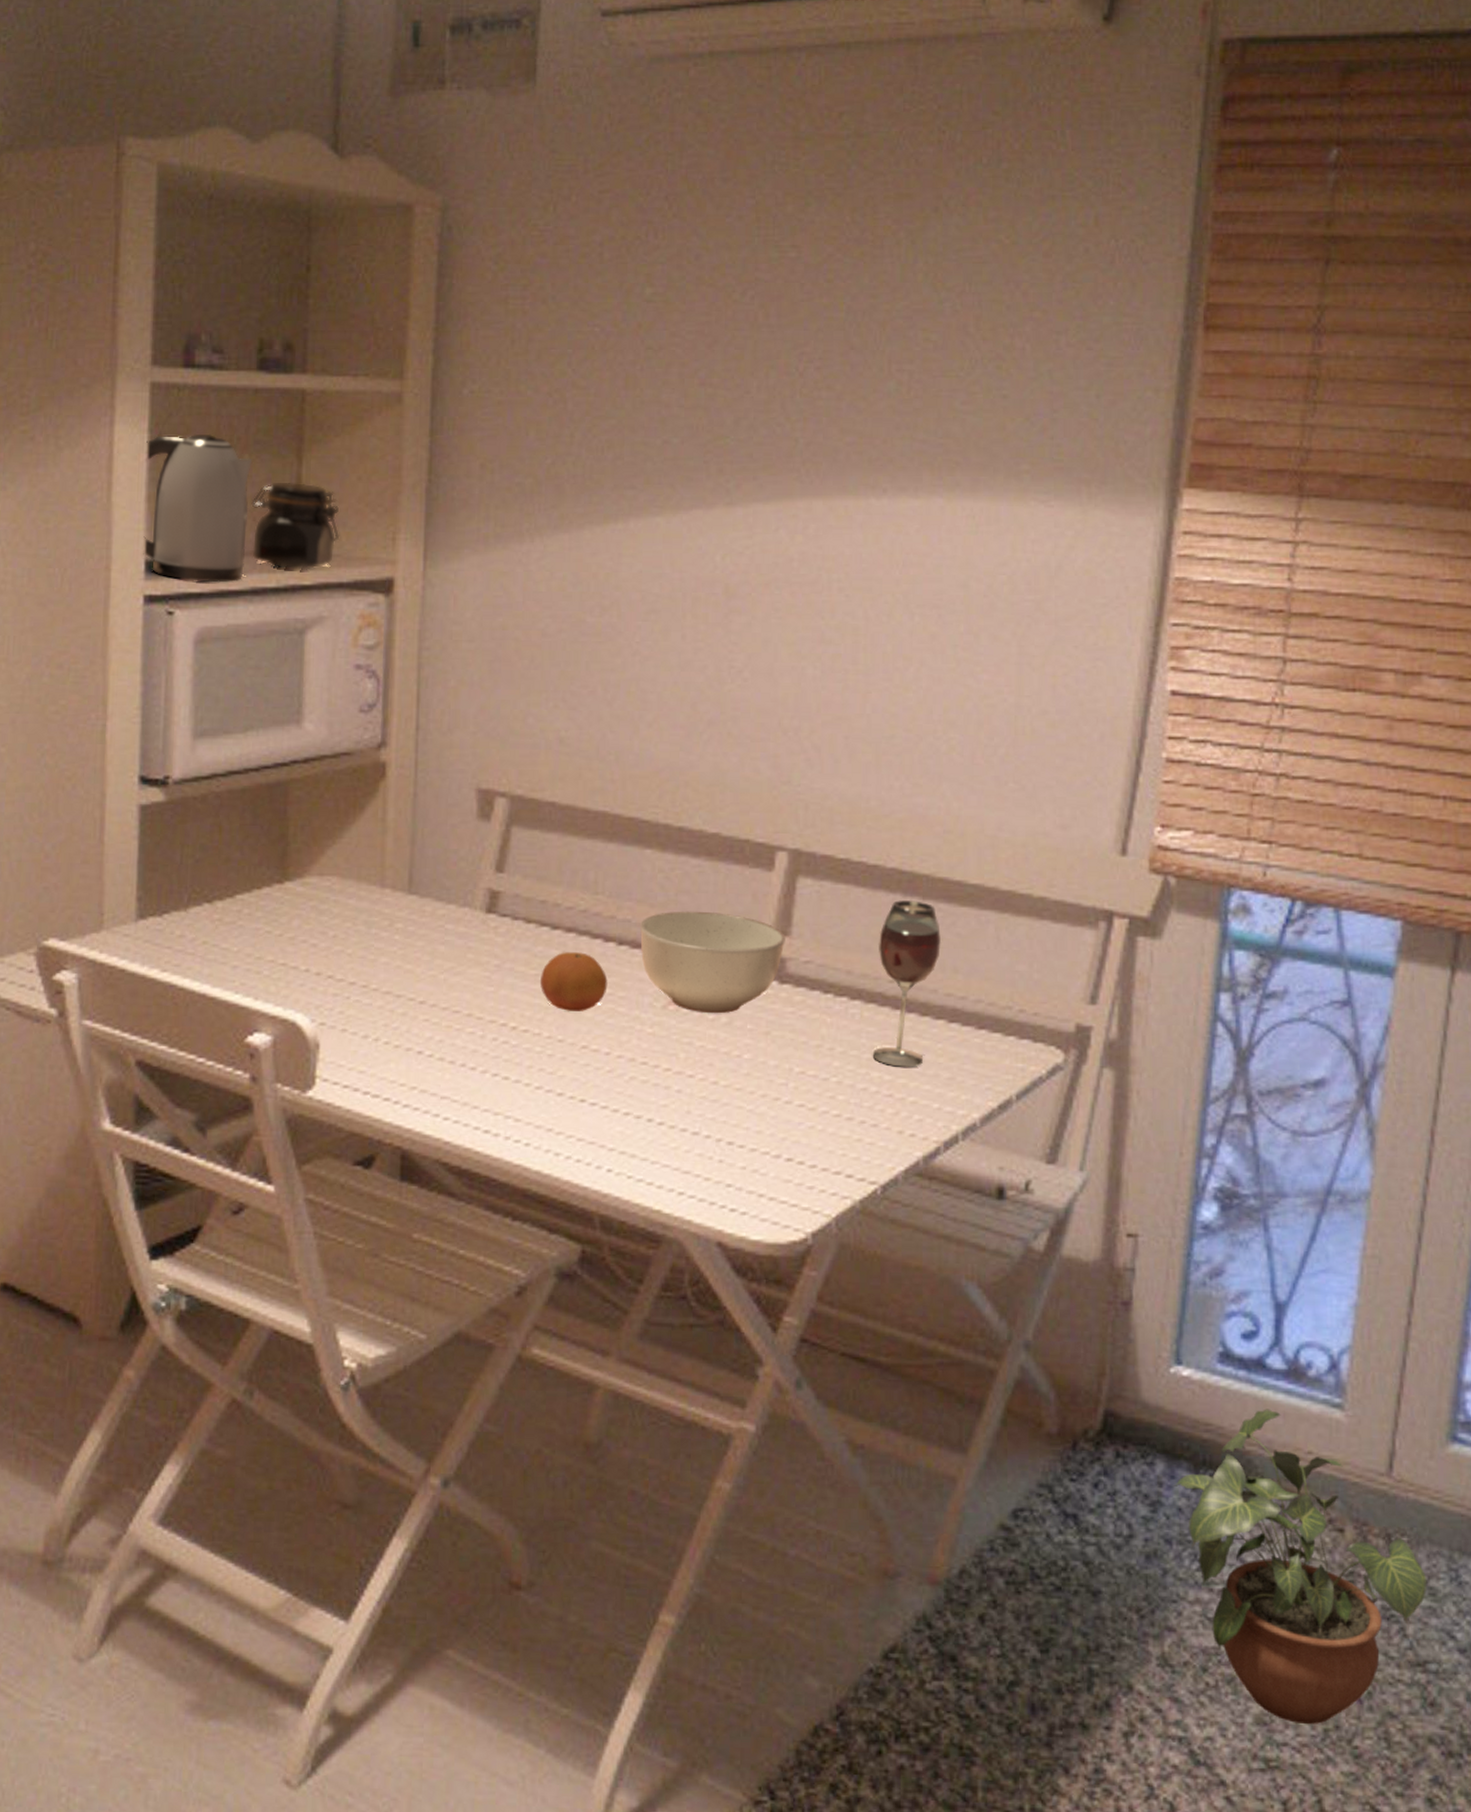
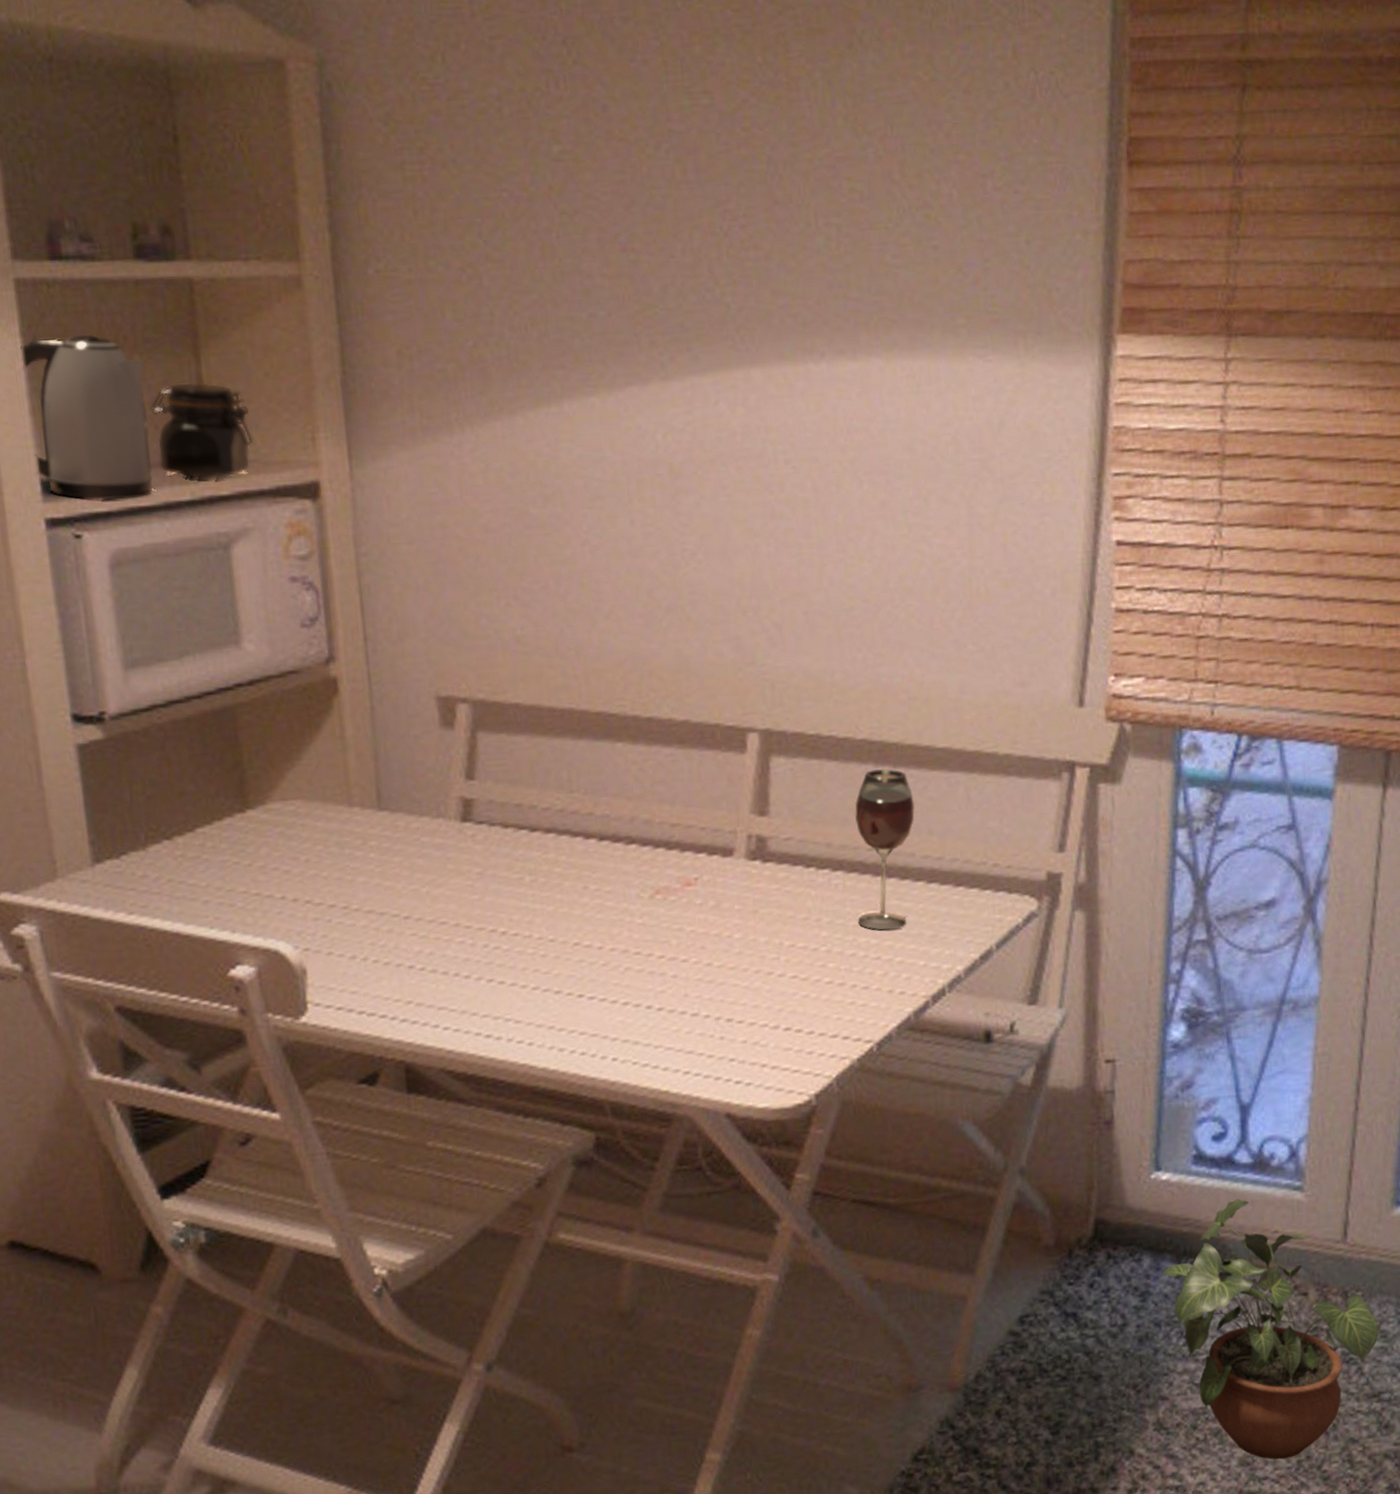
fruit: present [540,952,608,1011] -> none [524,852,593,911]
bowl: present [640,911,785,1014] -> none [619,799,764,899]

